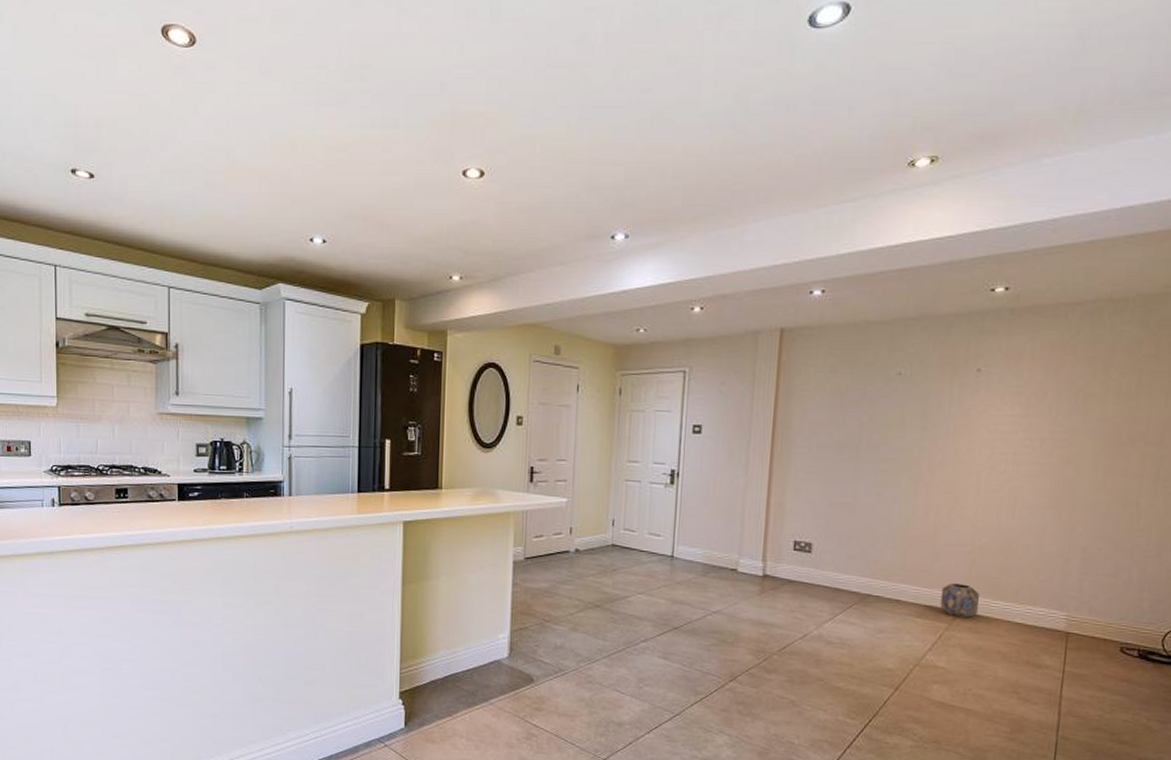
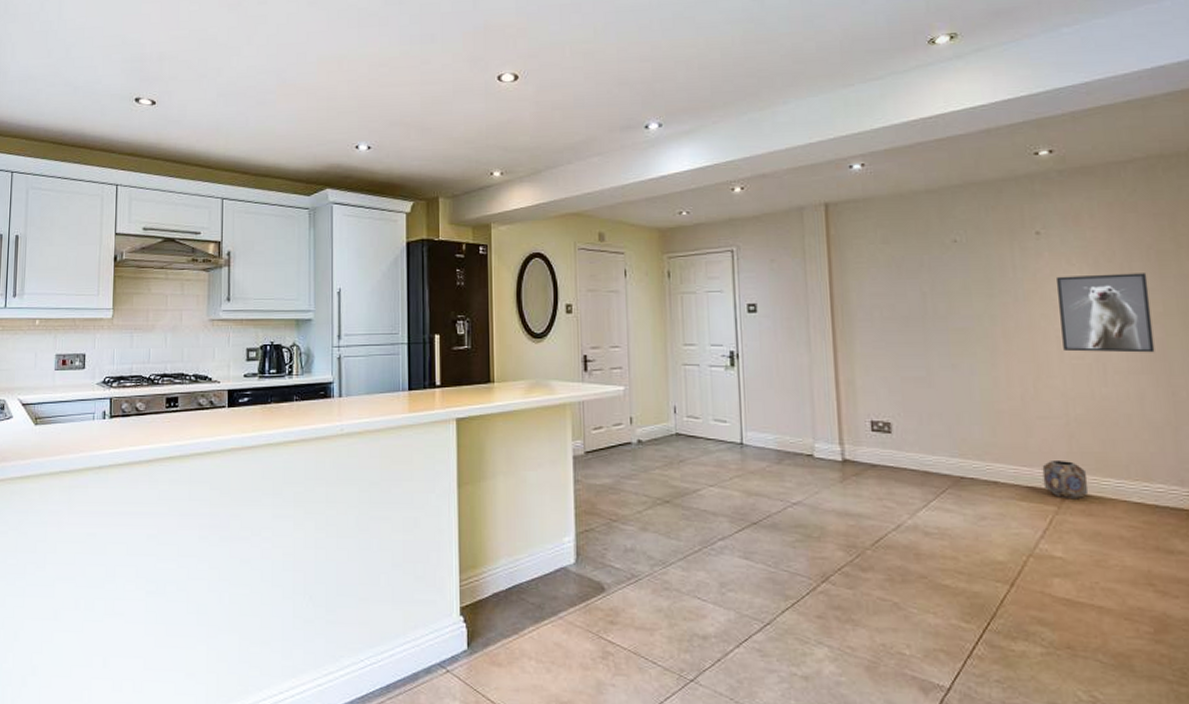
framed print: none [981,413,1072,490] -> present [1055,273,1155,353]

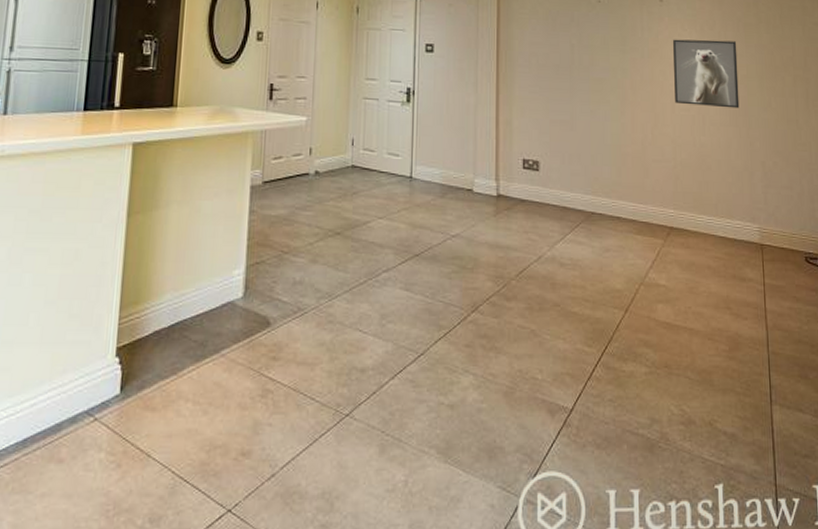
planter: present [1042,461,1089,500] -> none [654,199,688,234]

